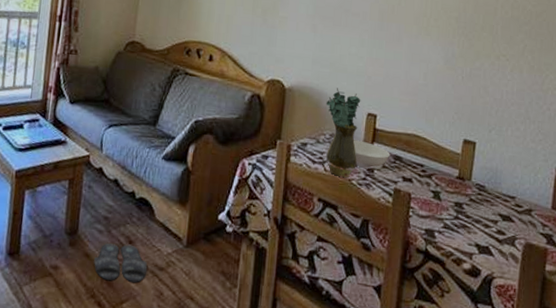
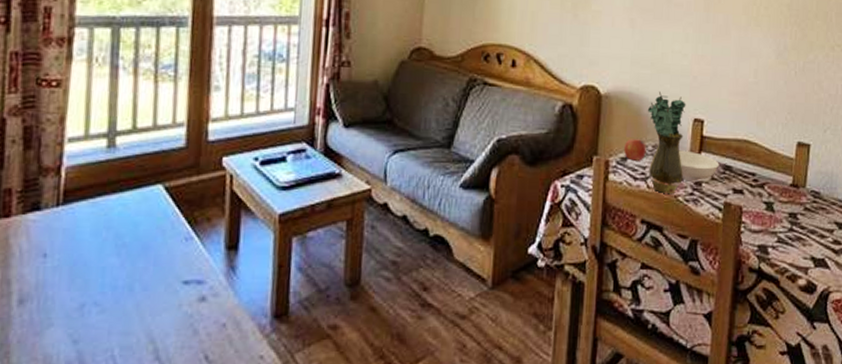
slippers: present [94,243,147,283] -> none [382,292,446,337]
fruit: none [304,127,324,147] -> present [623,139,646,161]

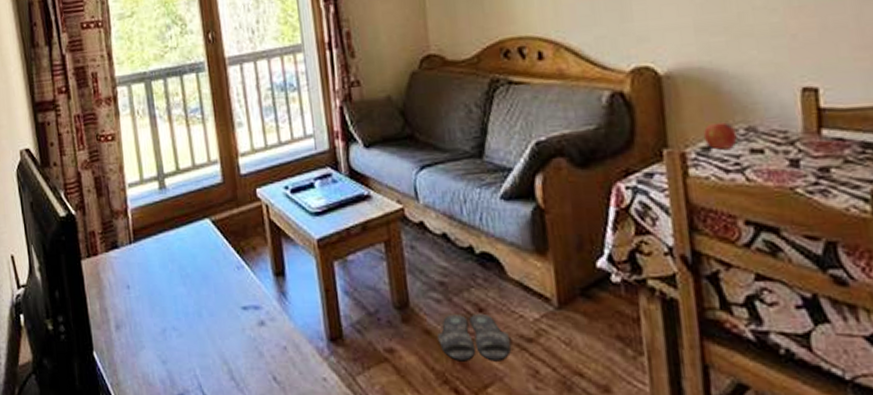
slippers: none [382,292,446,337] -> present [438,313,511,362]
vase: present [647,91,686,195] -> none [729,60,799,187]
bowl: present [679,150,719,182] -> none [786,129,854,168]

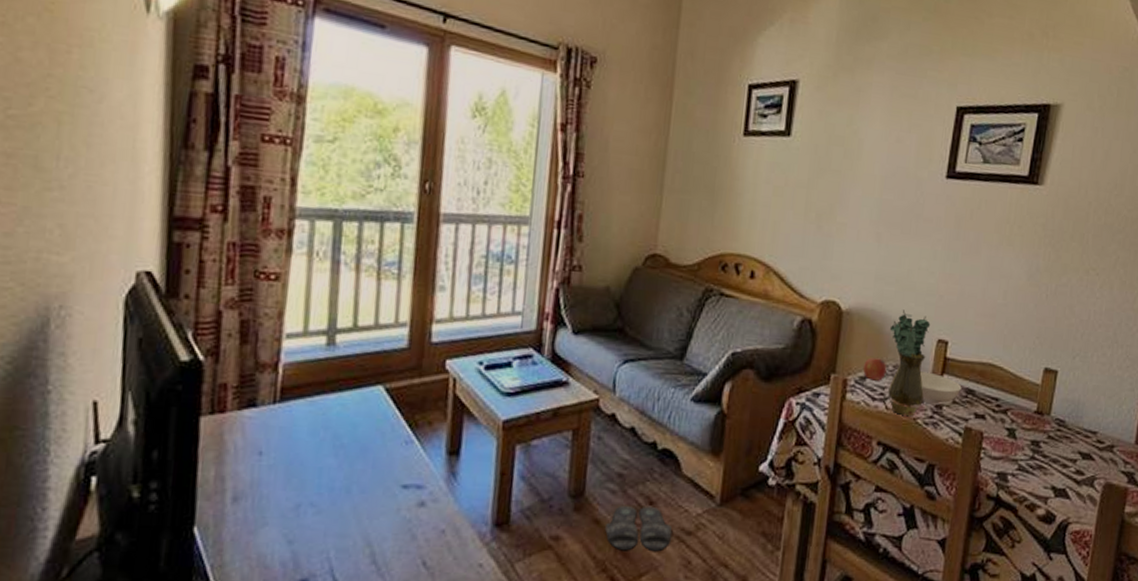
vase: none [729,60,799,187] -> present [888,309,931,417]
bowl: none [786,129,854,168] -> present [920,371,962,405]

